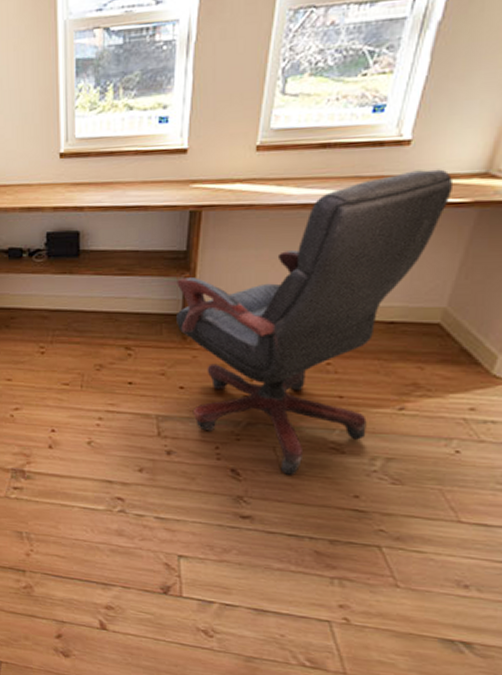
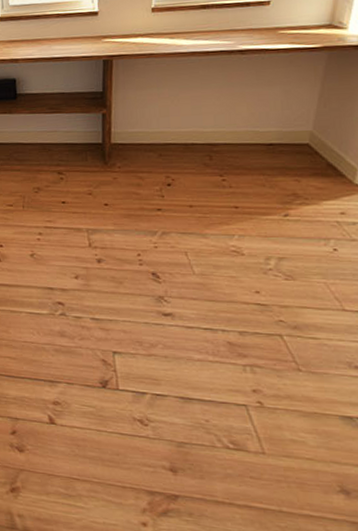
office chair: present [175,169,454,475] -> none [96,22,307,276]

